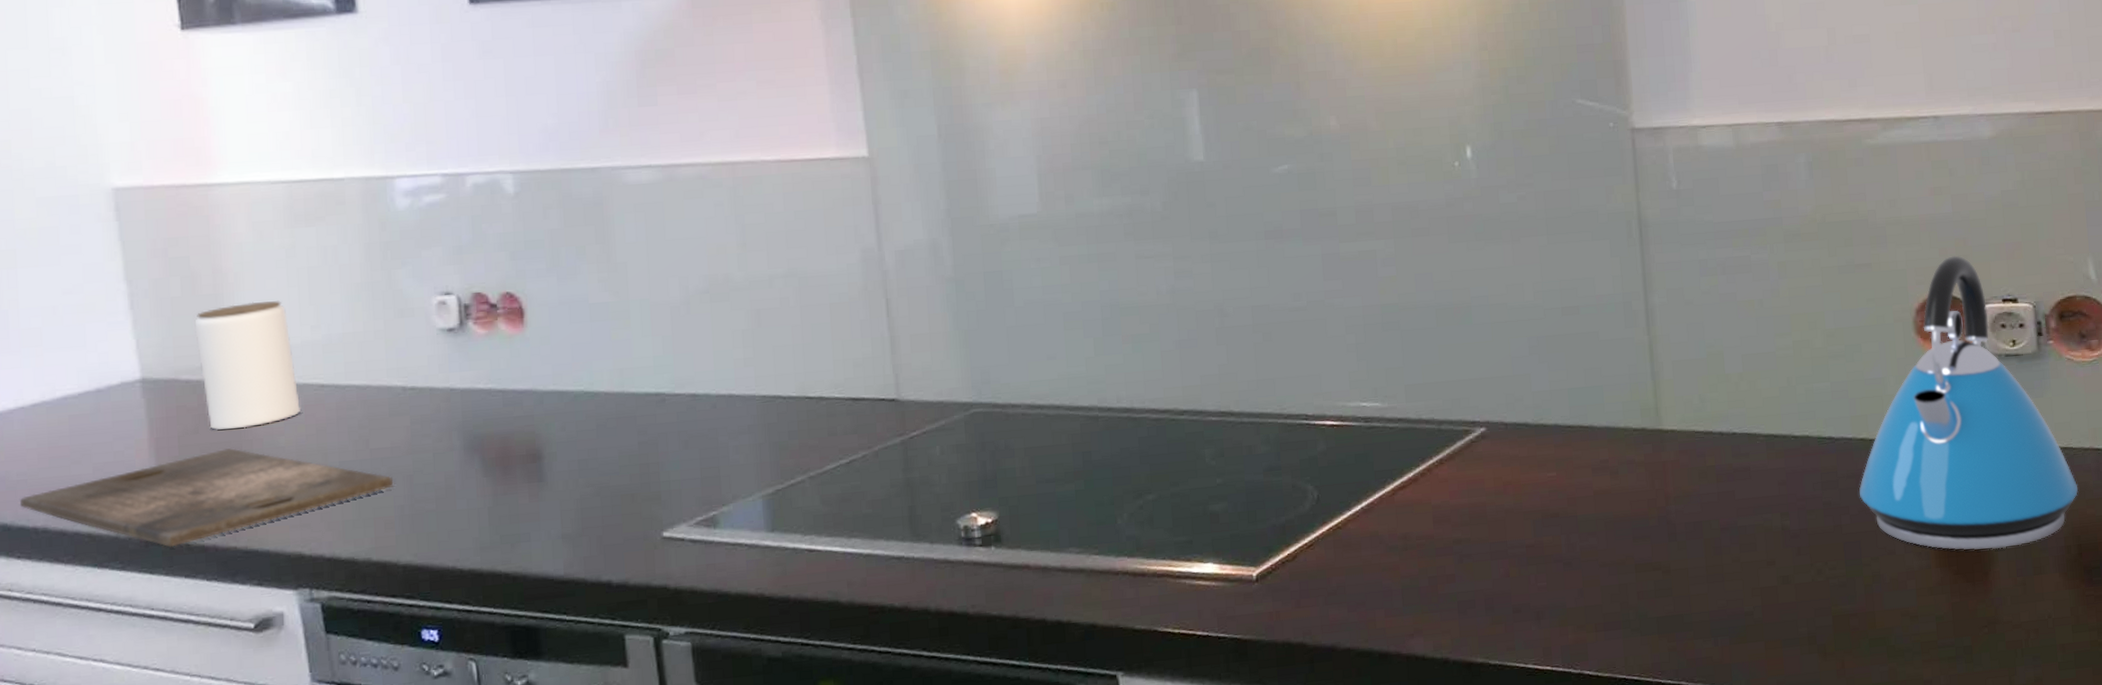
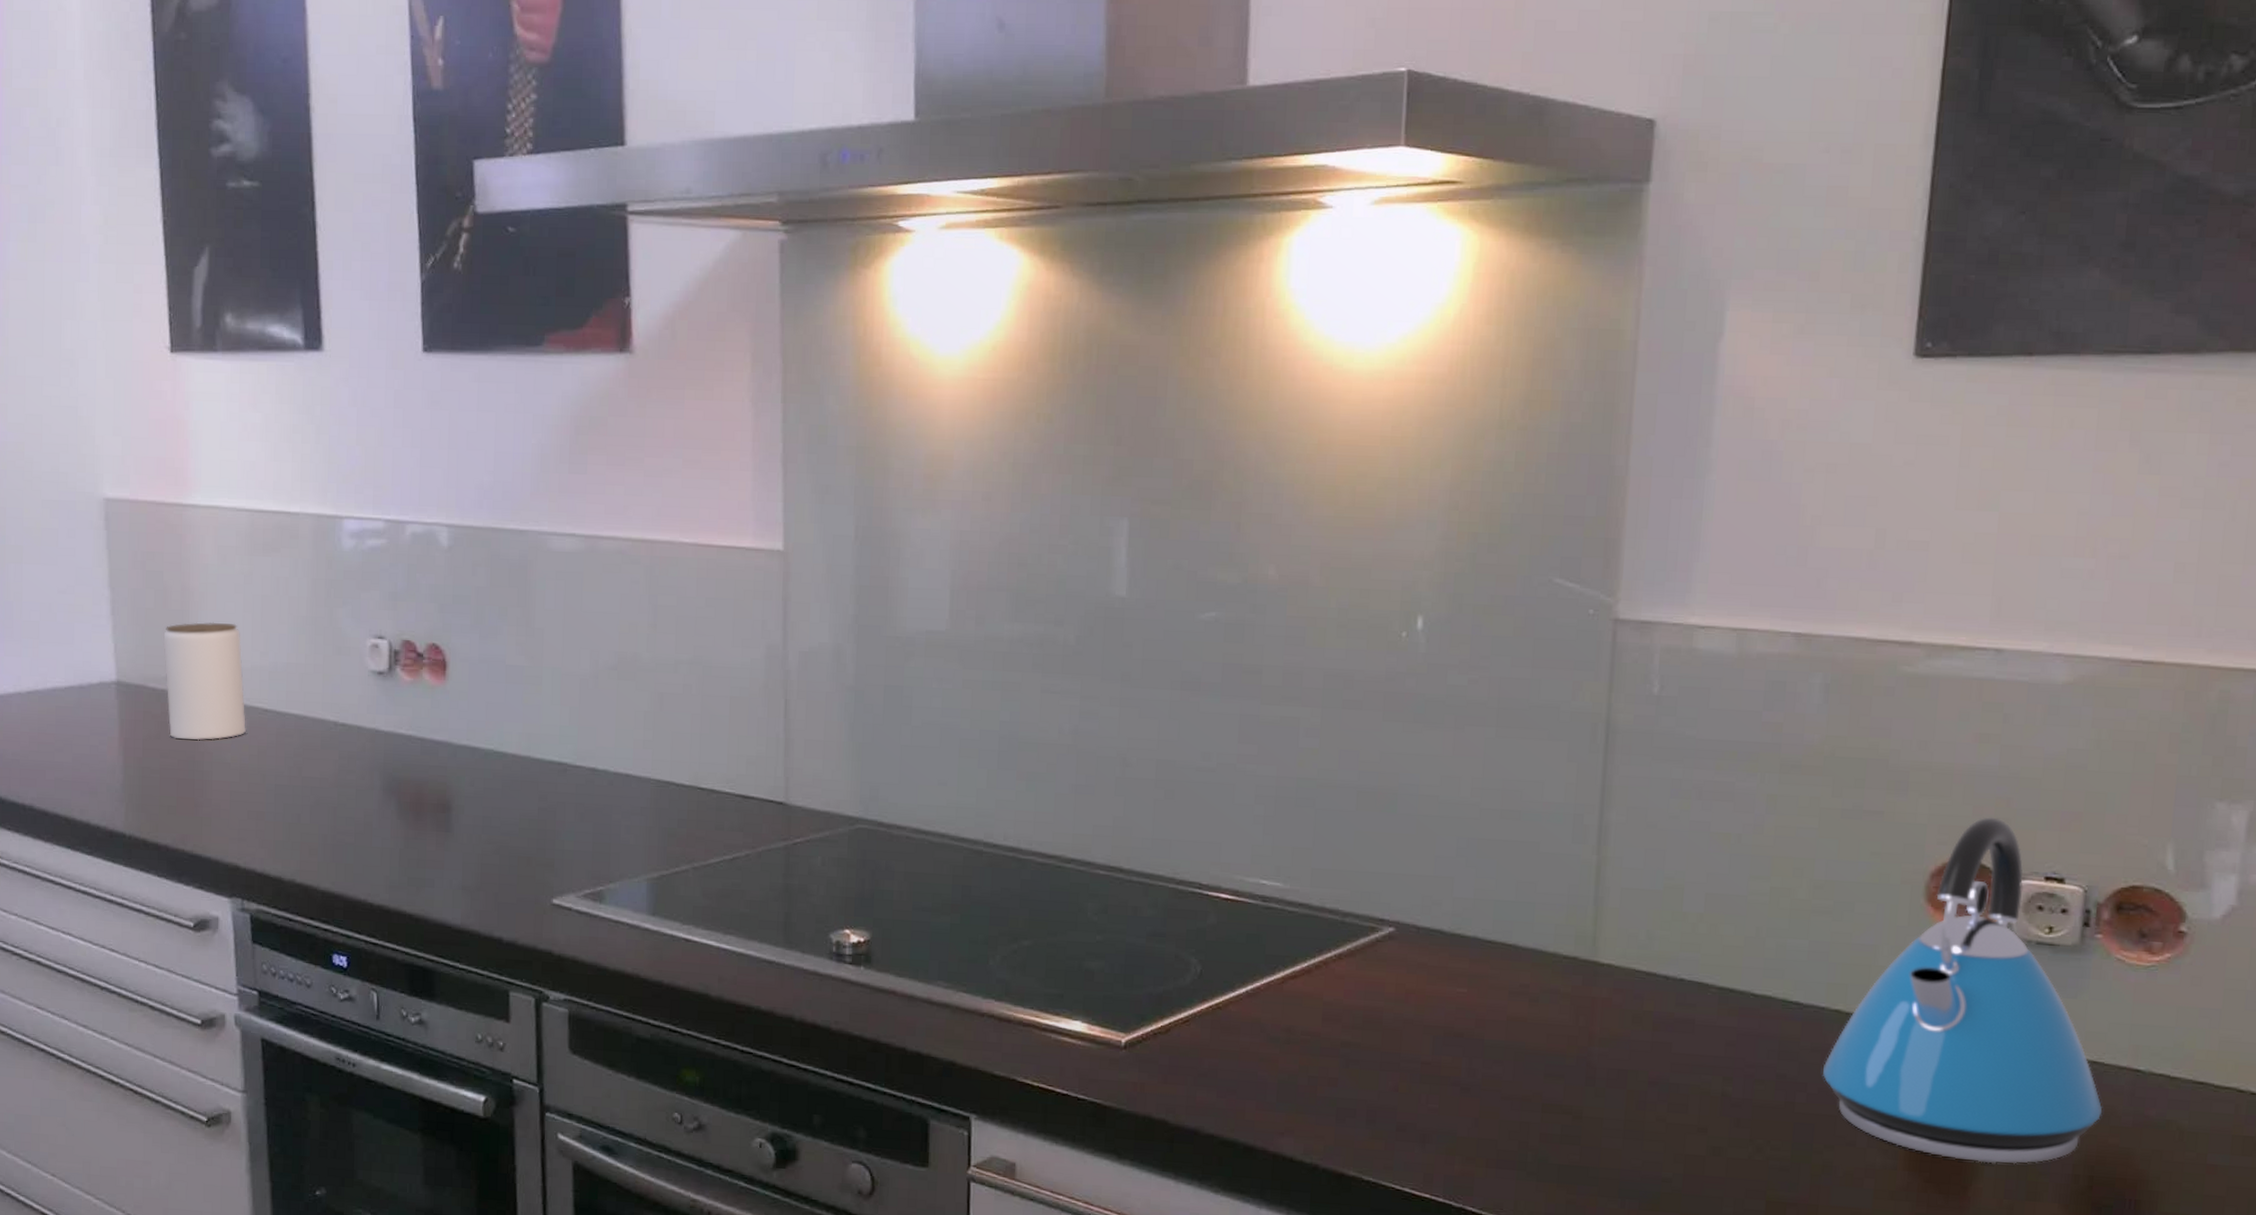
cutting board: present [20,448,394,548] -> none [13,757,320,841]

